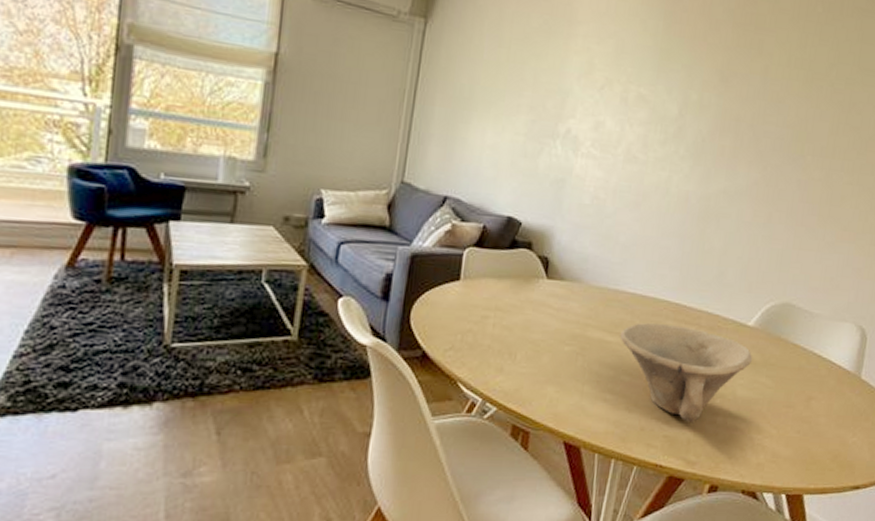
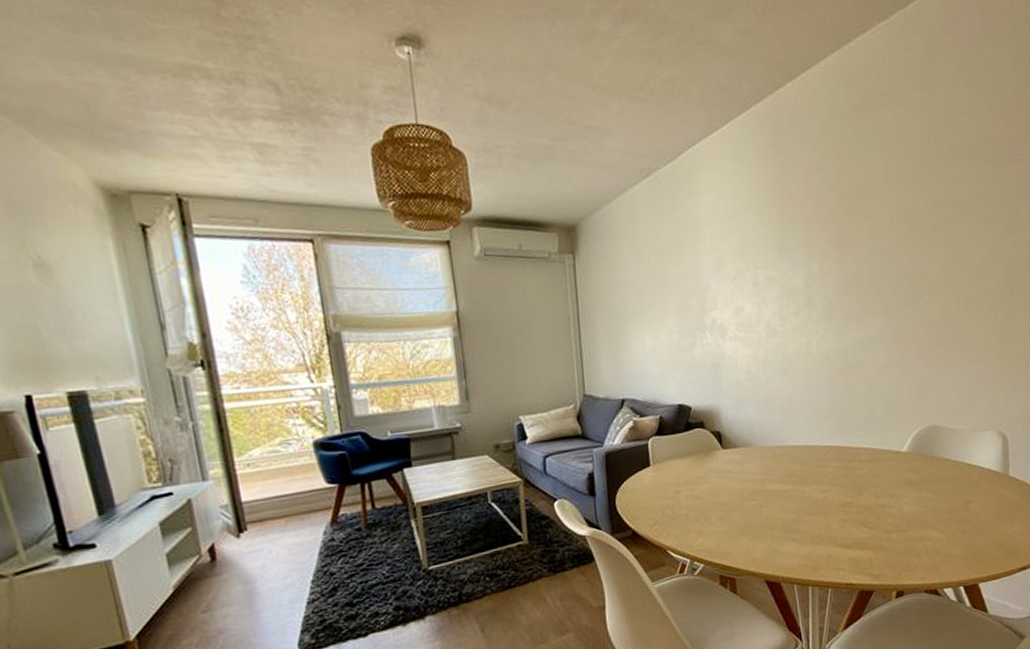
bowl: present [620,322,753,422] -> none [794,464,912,543]

